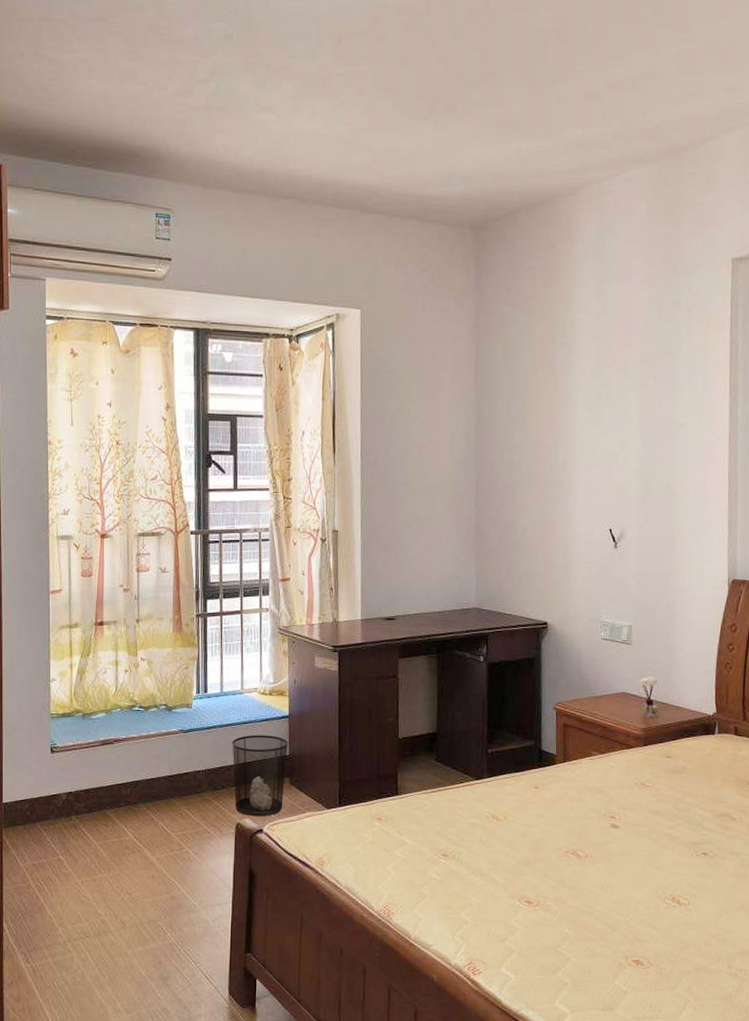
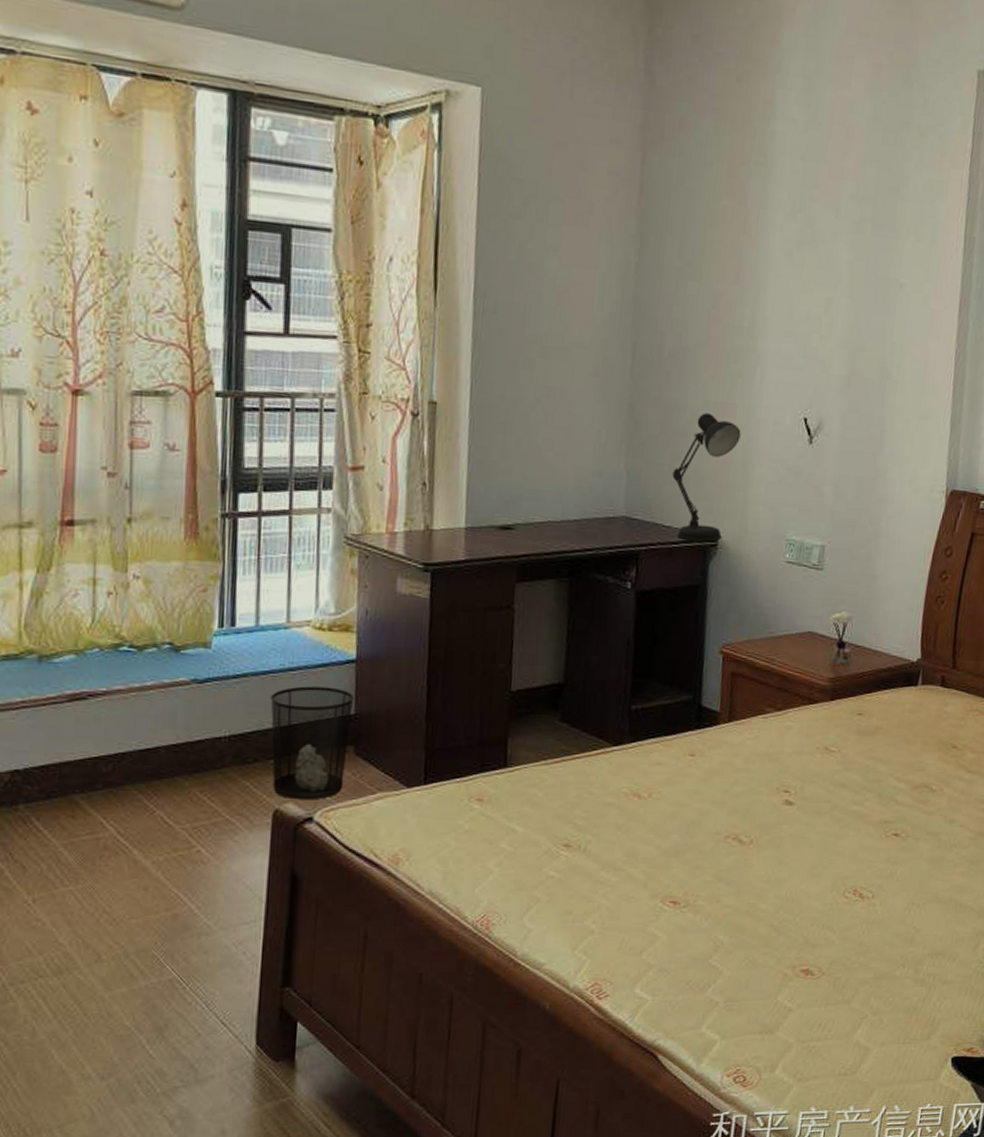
desk lamp: none [510,529,561,625] -> present [672,413,741,542]

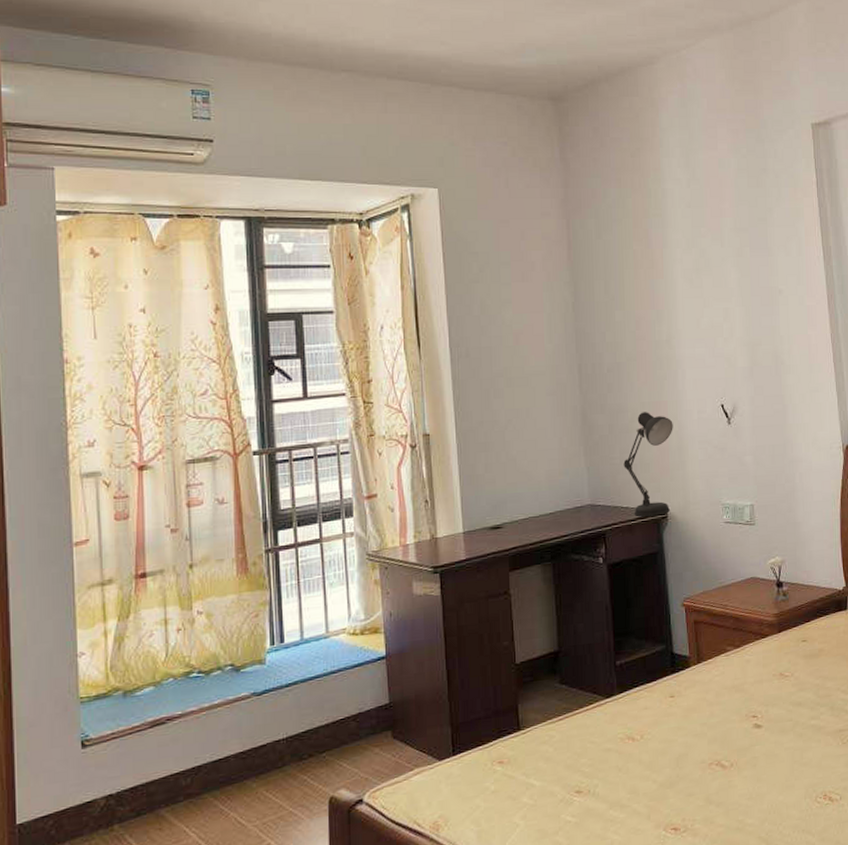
waste bin: present [270,686,355,800] -> none [318,682,388,786]

